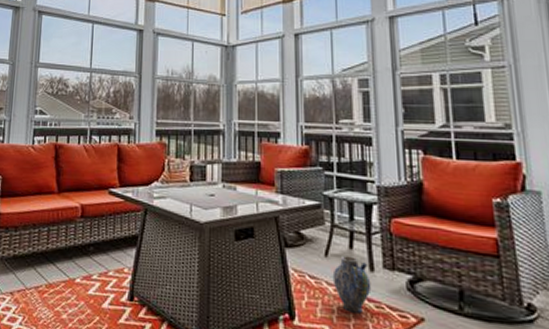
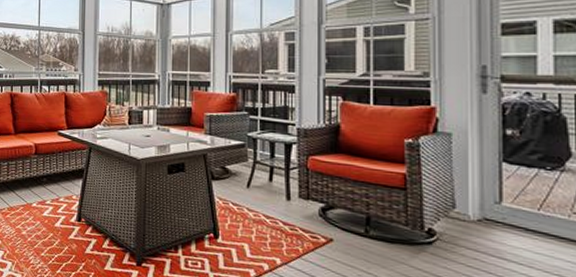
ceramic jug: present [332,256,372,313] -> none [253,187,287,234]

